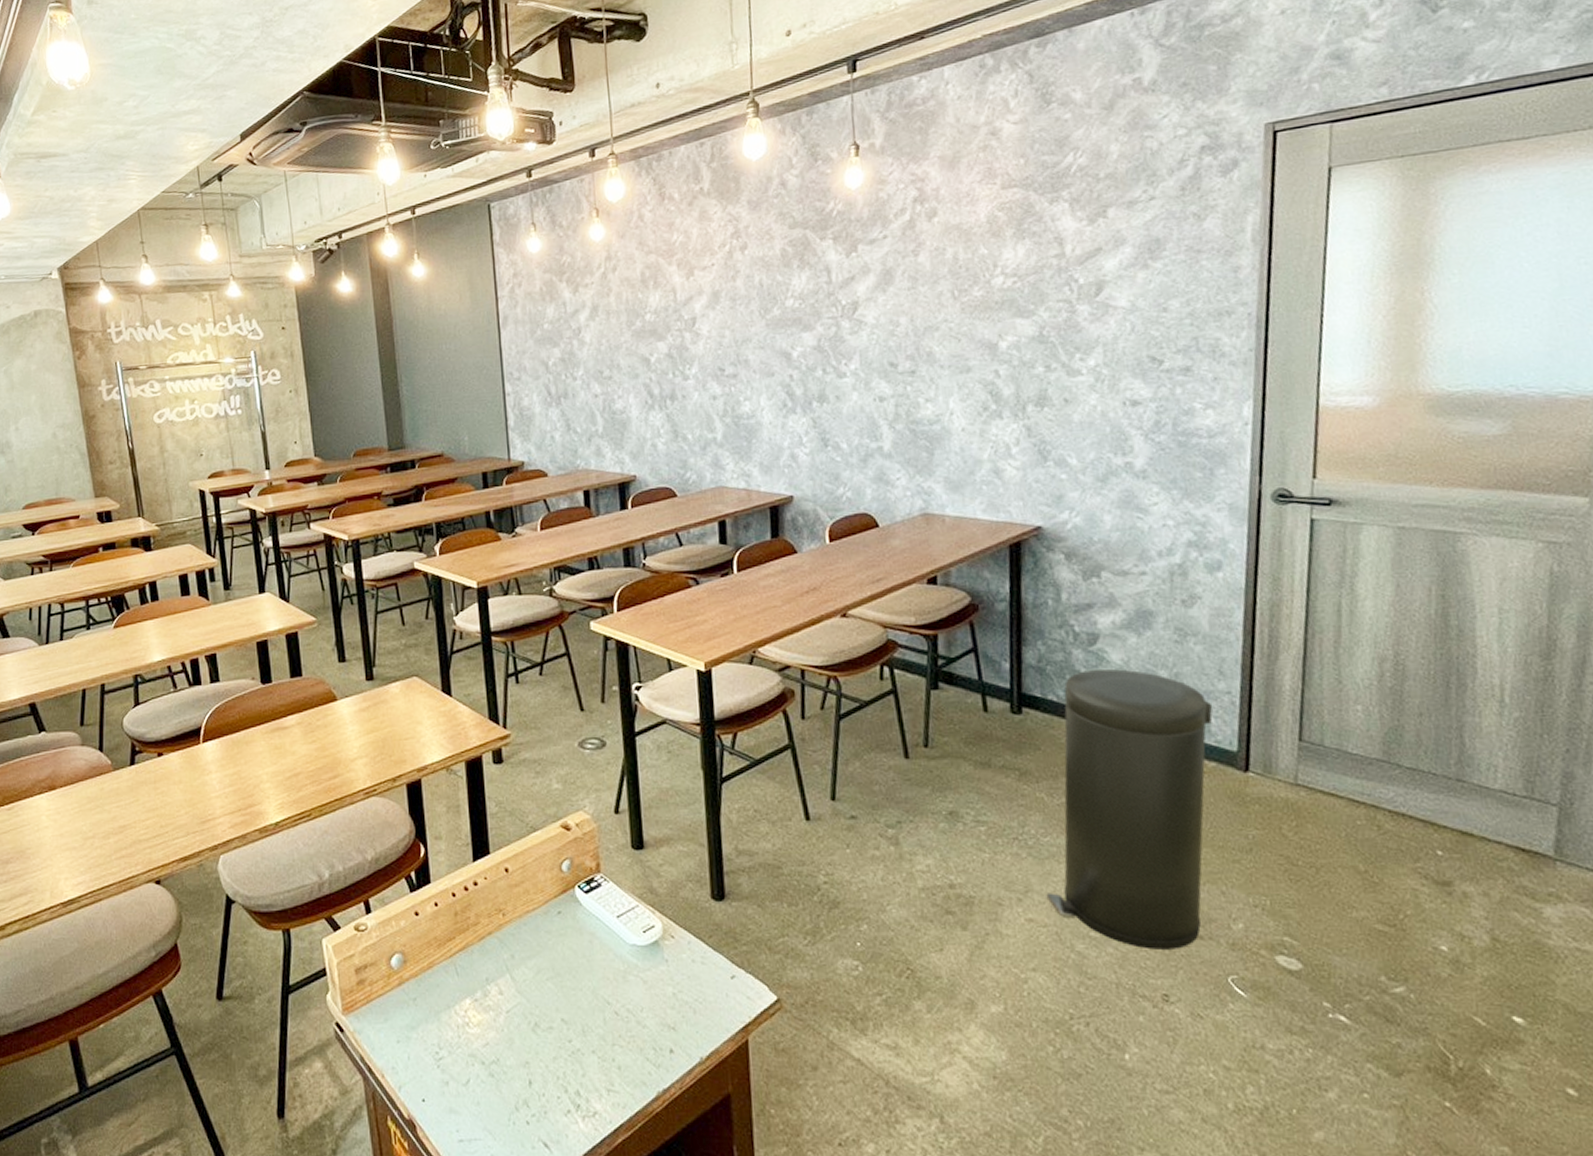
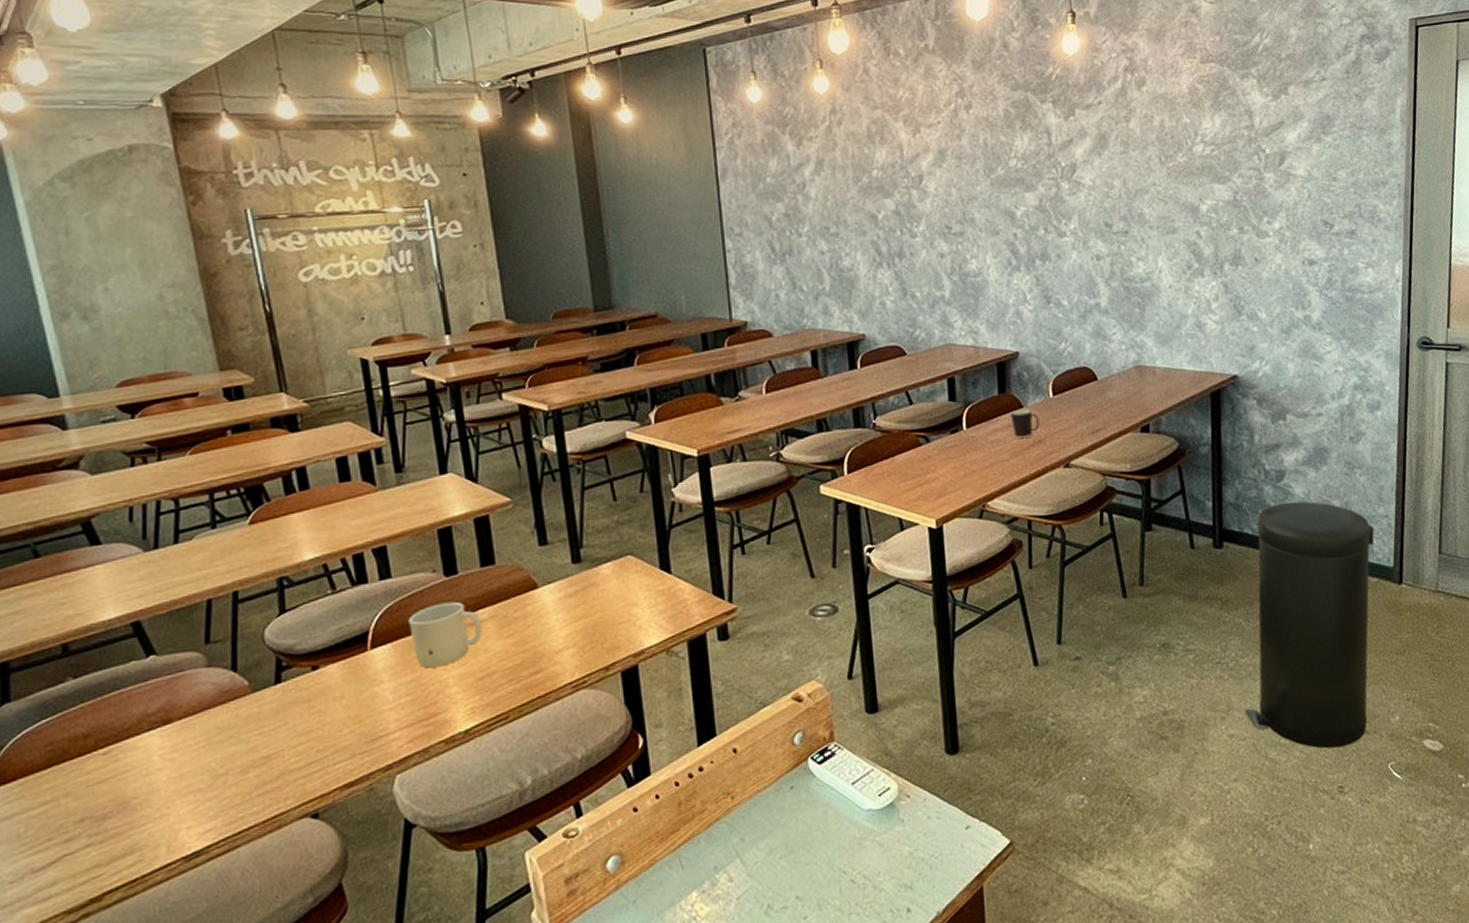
mug: none [232,707,291,764] -> present [408,601,483,668]
mug: none [783,555,815,586] -> present [1010,409,1040,439]

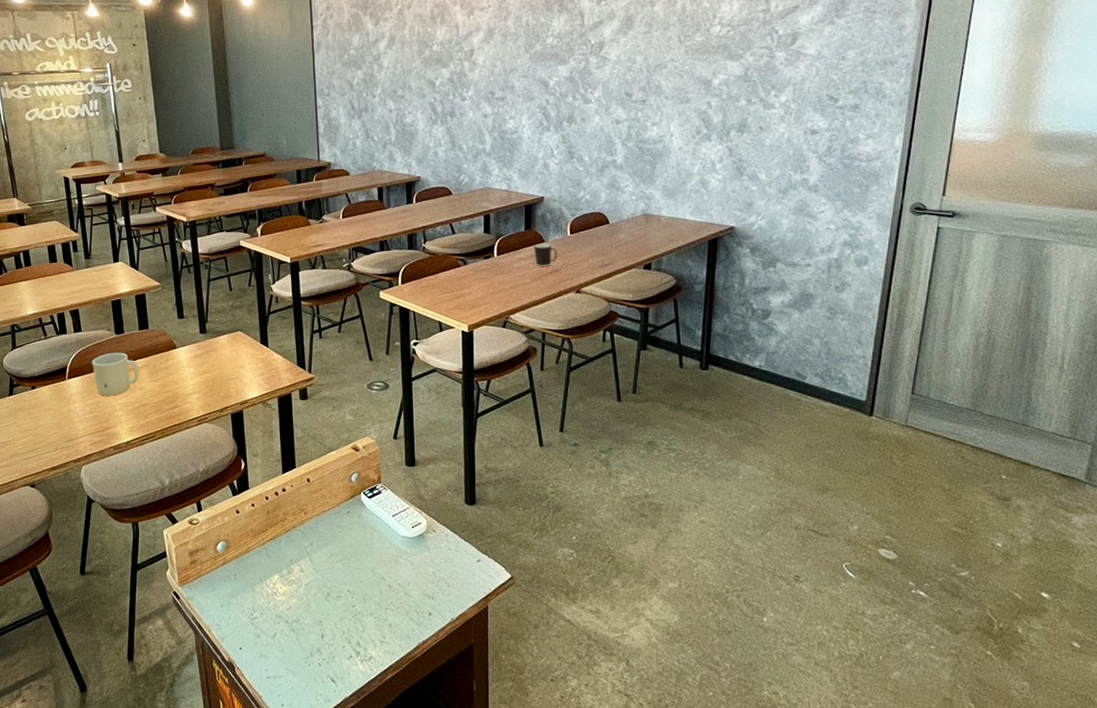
pedal bin: present [1244,501,1375,749] -> none [716,338,851,544]

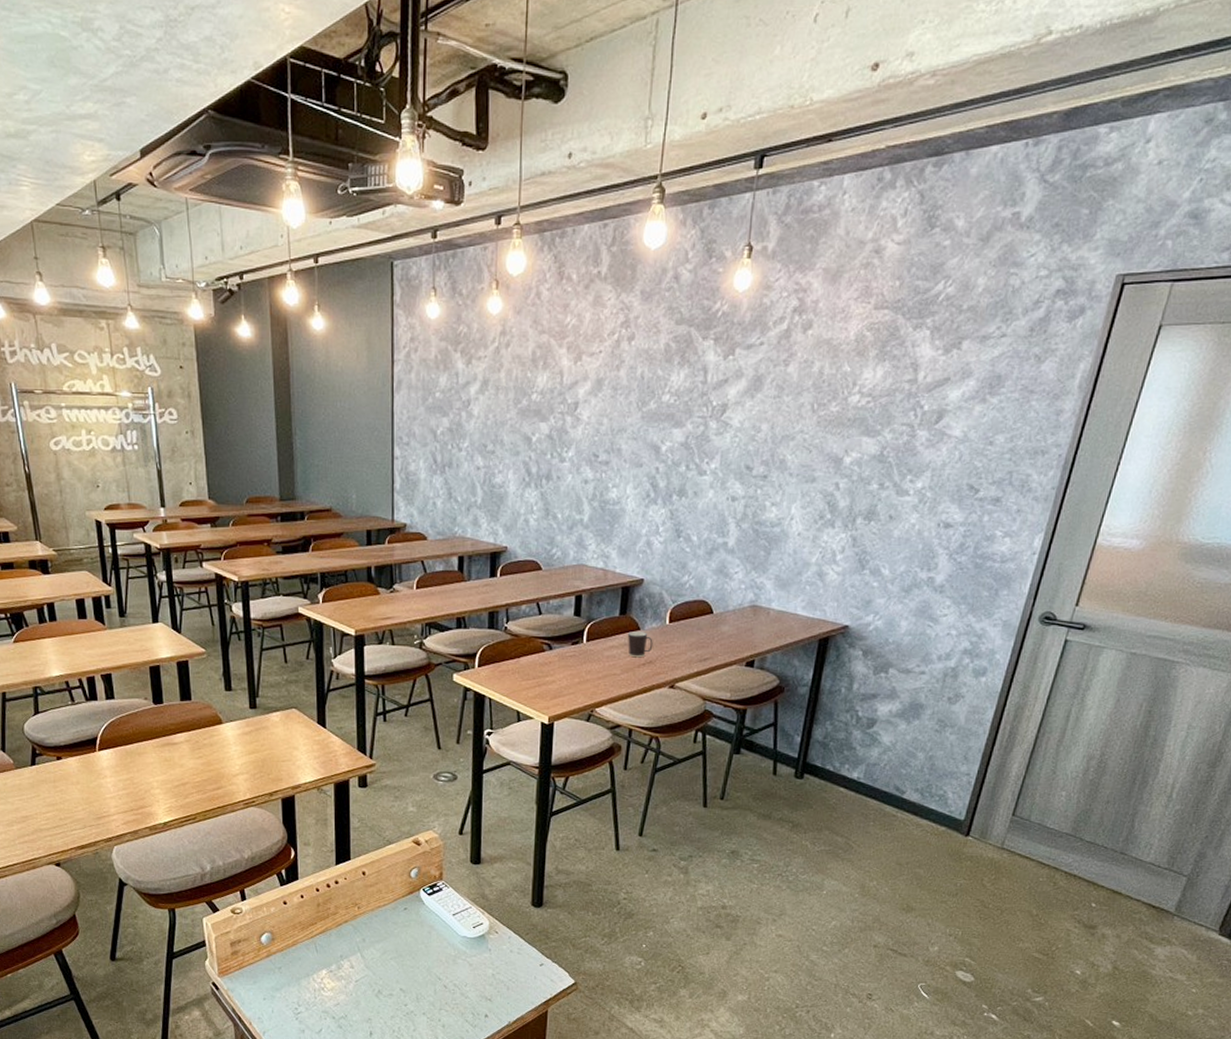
mug: present [92,352,139,396] -> none [126,724,180,772]

